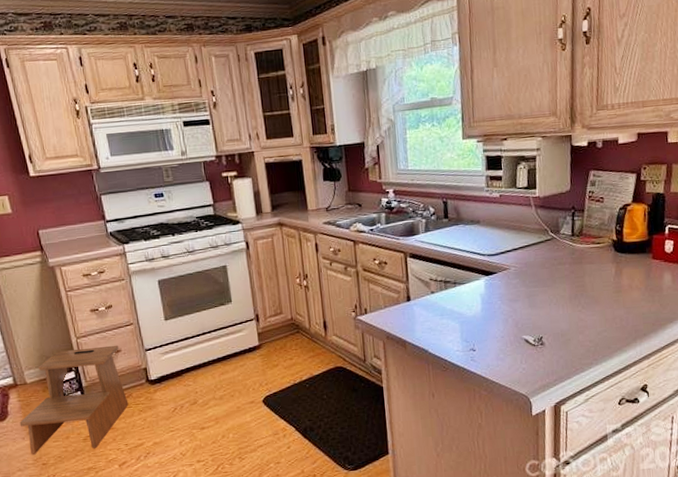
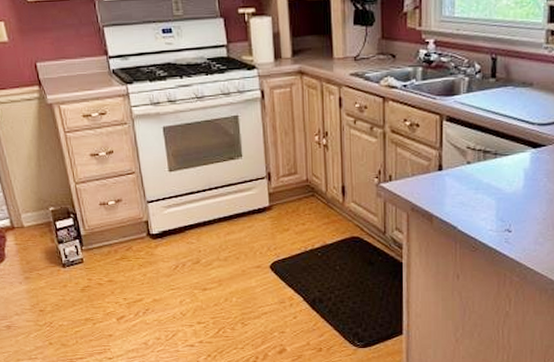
step stool: present [19,345,129,454] -> none [16,194,128,300]

